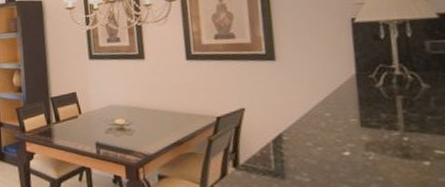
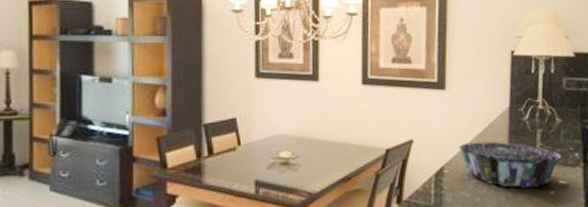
decorative bowl: none [298,109,434,157] -> present [459,141,561,188]

